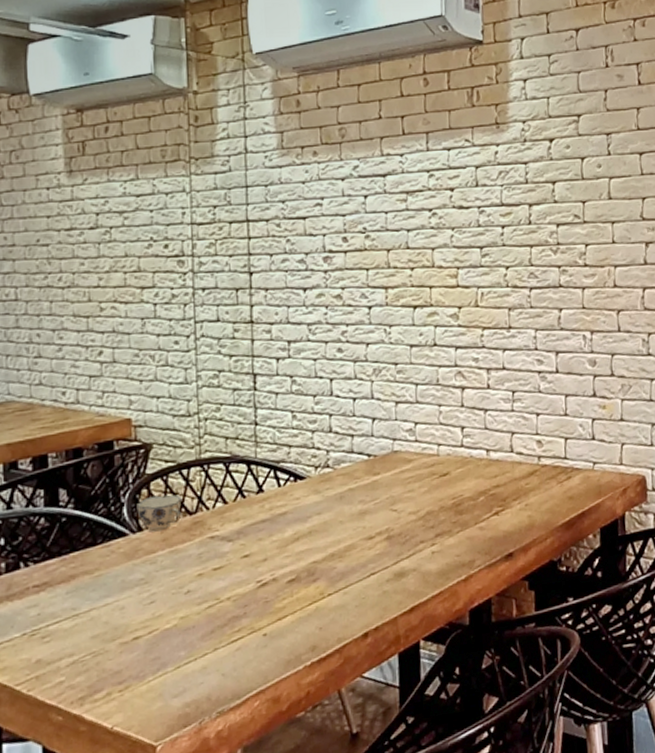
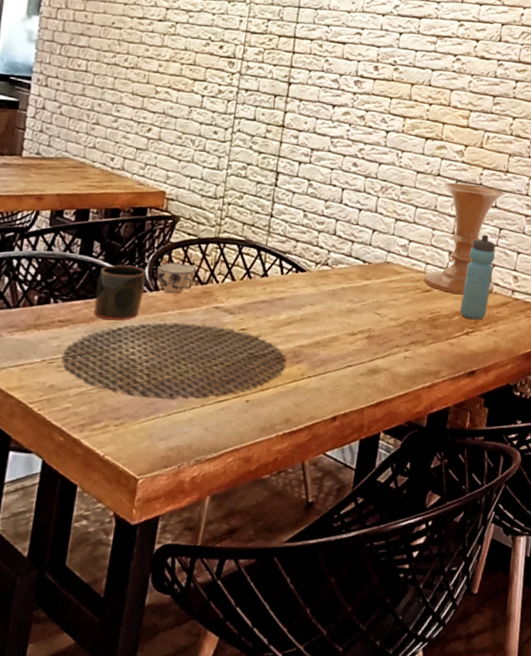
place mat: none [44,556,302,654] -> present [61,322,287,399]
mug: none [70,508,126,575] -> present [93,264,146,321]
vase: none [438,348,518,473] -> present [424,182,507,295]
water bottle: none [483,400,514,498] -> present [460,234,496,320]

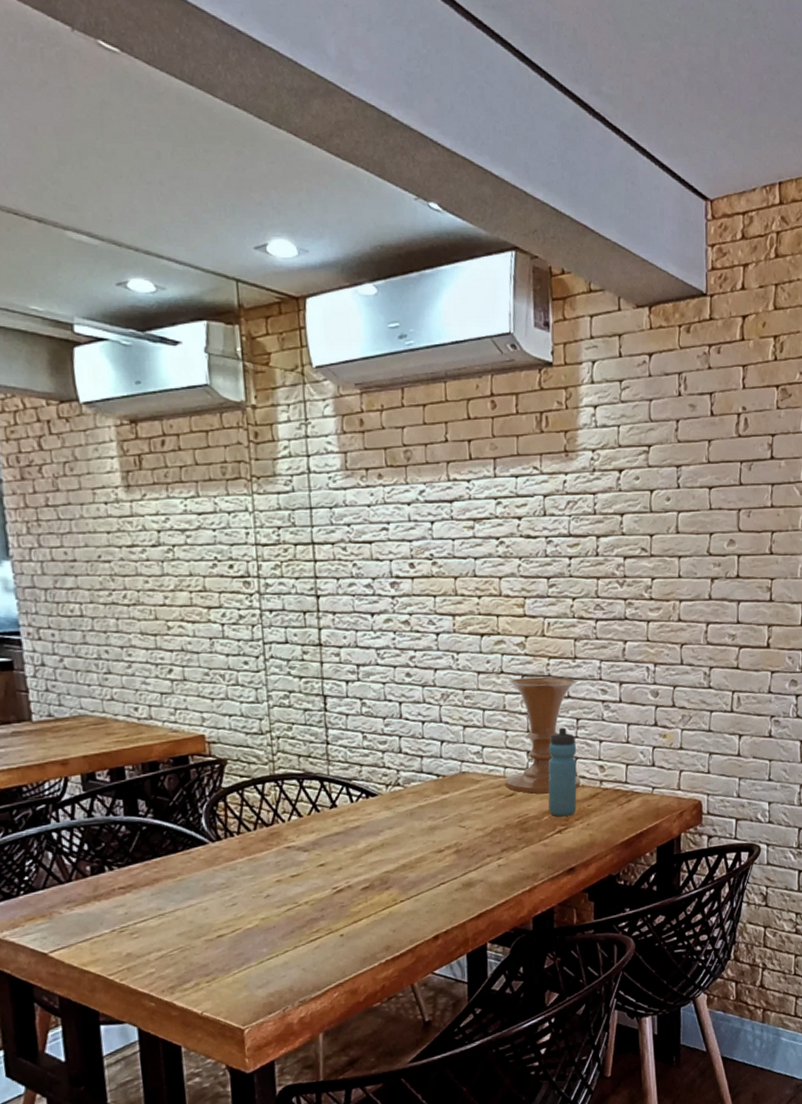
place mat: present [61,322,287,399] -> none [132,865,376,950]
mug: present [93,264,146,321] -> none [151,818,206,879]
teacup: present [157,262,196,295] -> none [214,807,258,842]

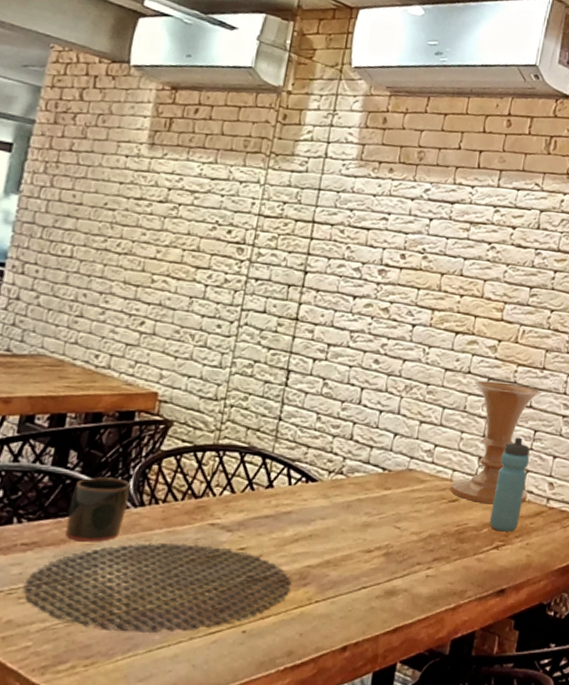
place mat: none [132,865,376,950] -> present [23,542,291,631]
mug: none [151,818,206,879] -> present [64,477,131,542]

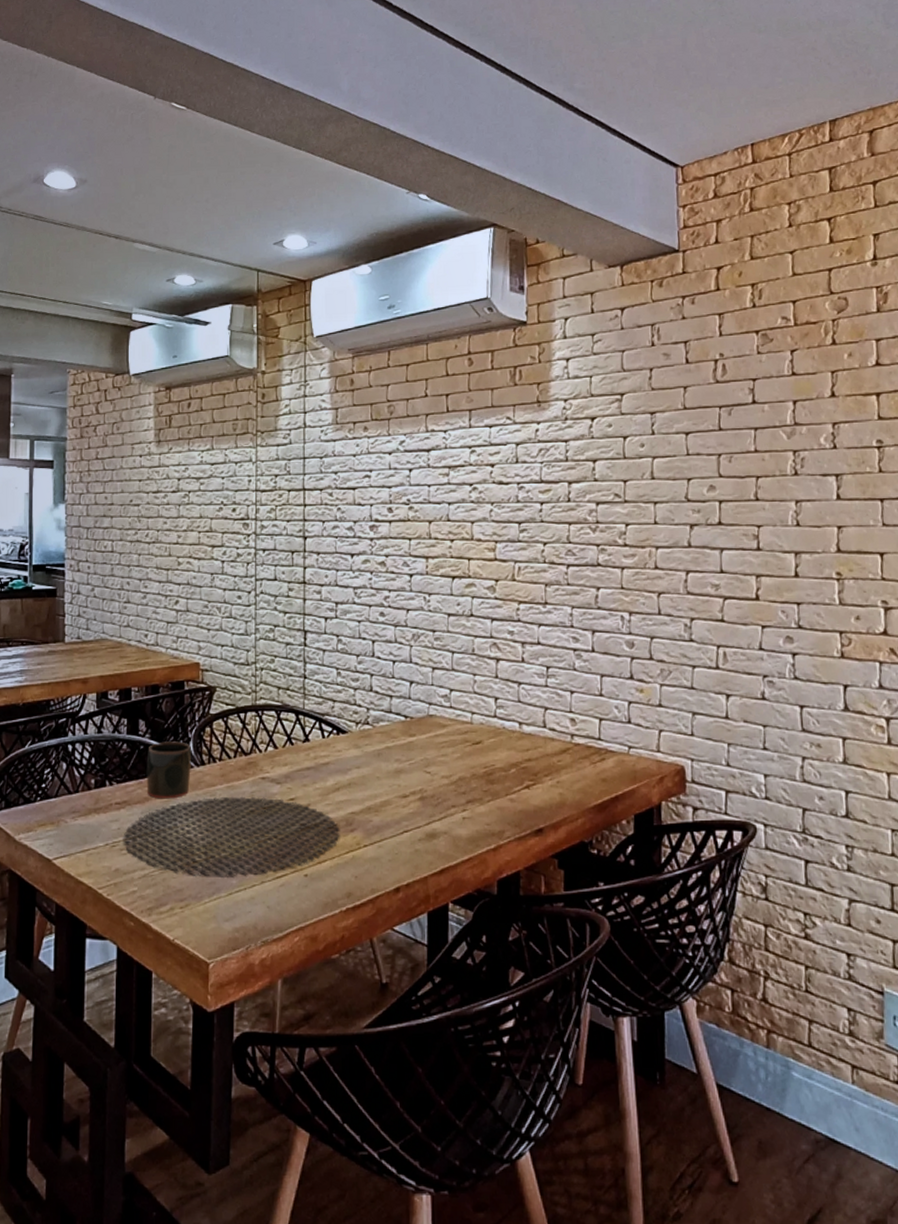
vase: present [450,380,543,504] -> none [472,621,551,744]
water bottle: present [490,437,530,532] -> none [516,675,547,771]

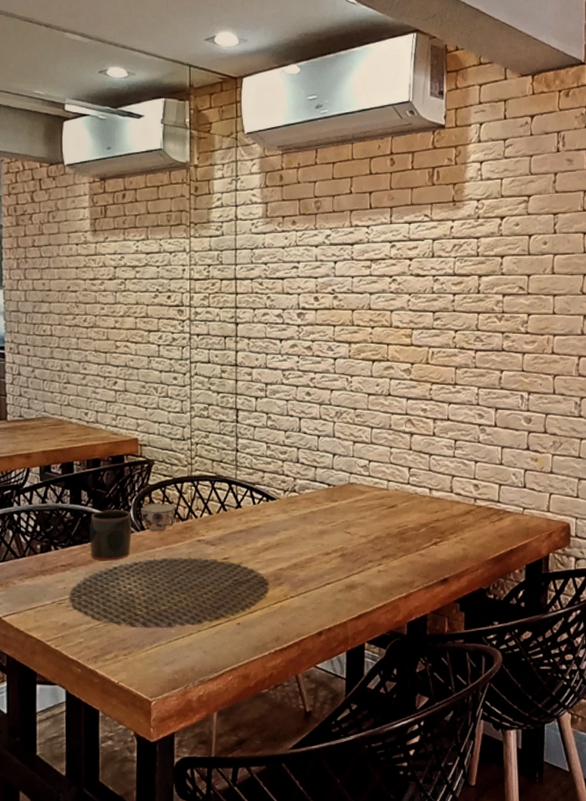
teacup: none [201,734,238,768] -> present [140,502,176,533]

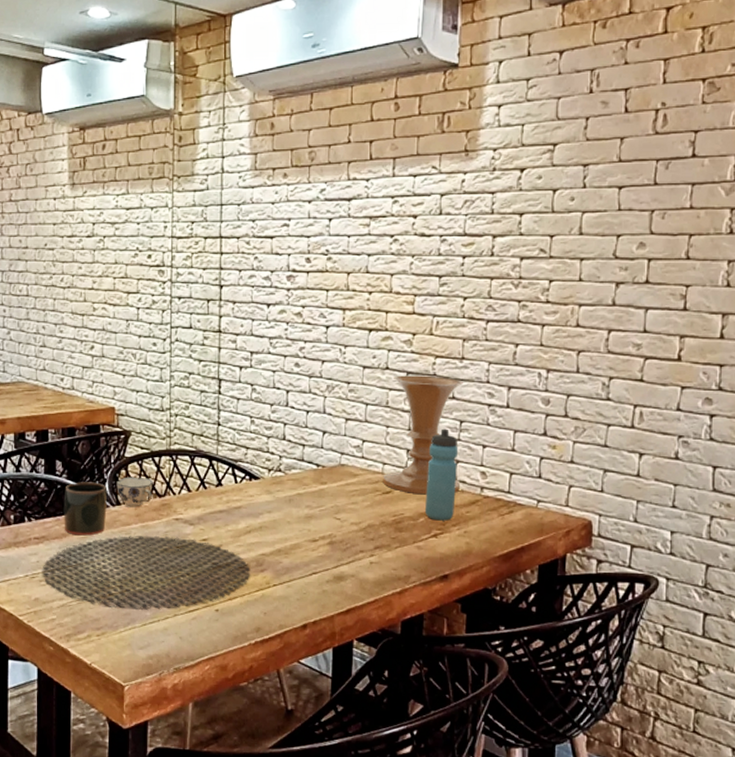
vase: none [388,400,457,507] -> present [383,375,464,495]
water bottle: none [426,447,454,530] -> present [425,428,459,521]

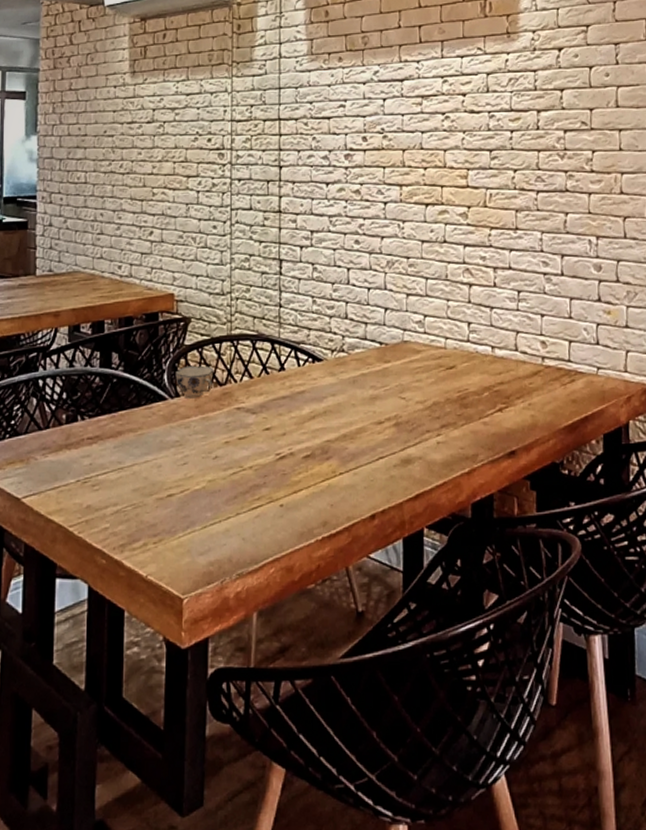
place mat: present [42,535,251,609] -> none [95,427,316,510]
mug: present [63,482,107,536] -> none [119,373,165,433]
vase: present [383,375,464,495] -> none [446,247,523,368]
water bottle: present [425,428,459,521] -> none [488,299,518,394]

